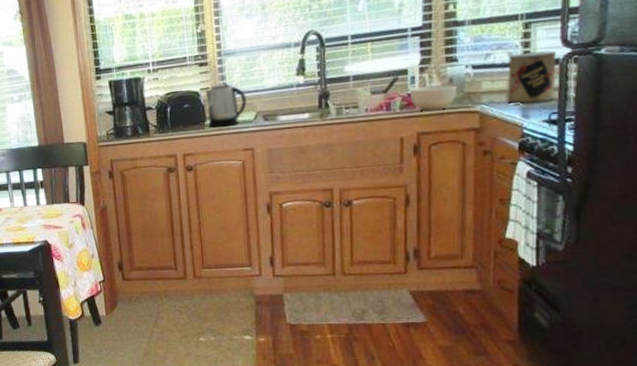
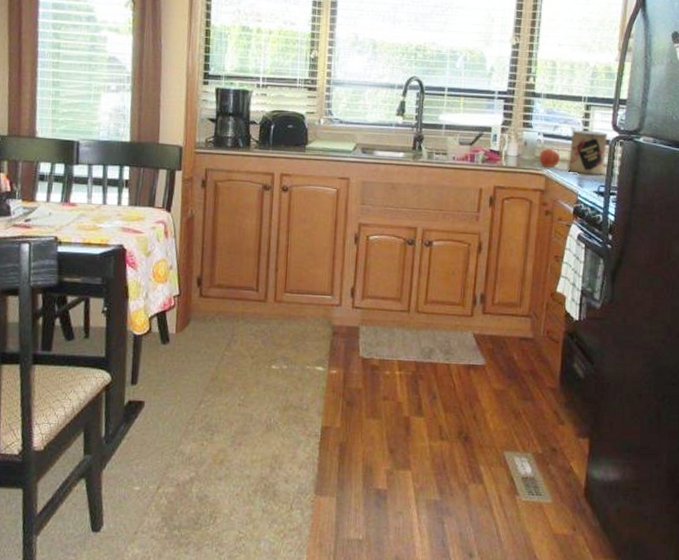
kettle: present [205,83,247,128] -> none [310,110,349,154]
bowl: present [410,84,457,112] -> none [491,144,530,169]
fruit: none [469,78,496,103] -> present [539,146,560,168]

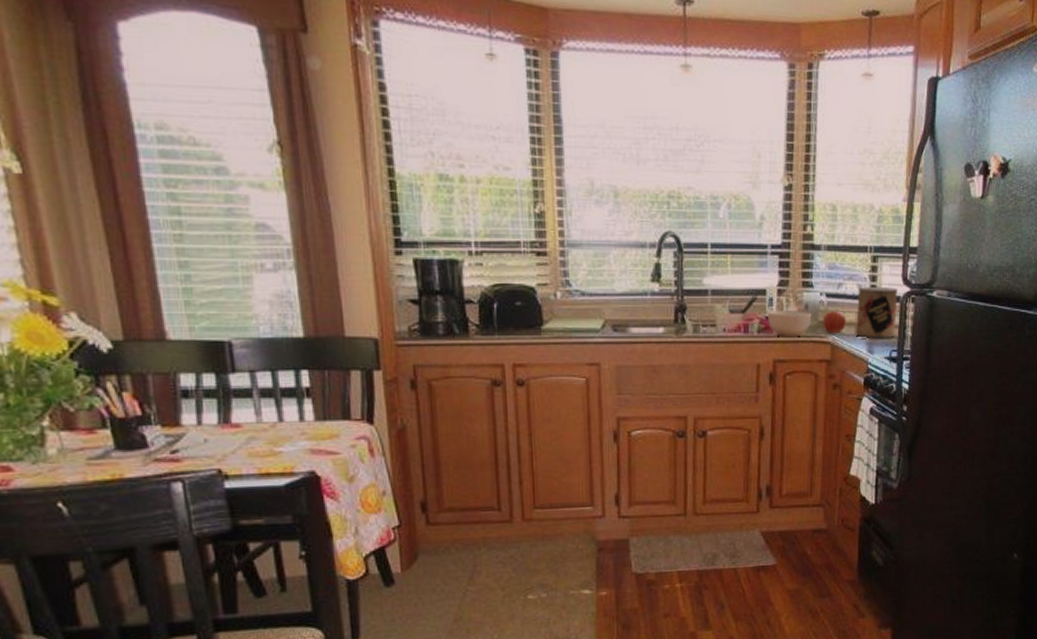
bowl: none [491,144,530,169] -> present [768,309,812,338]

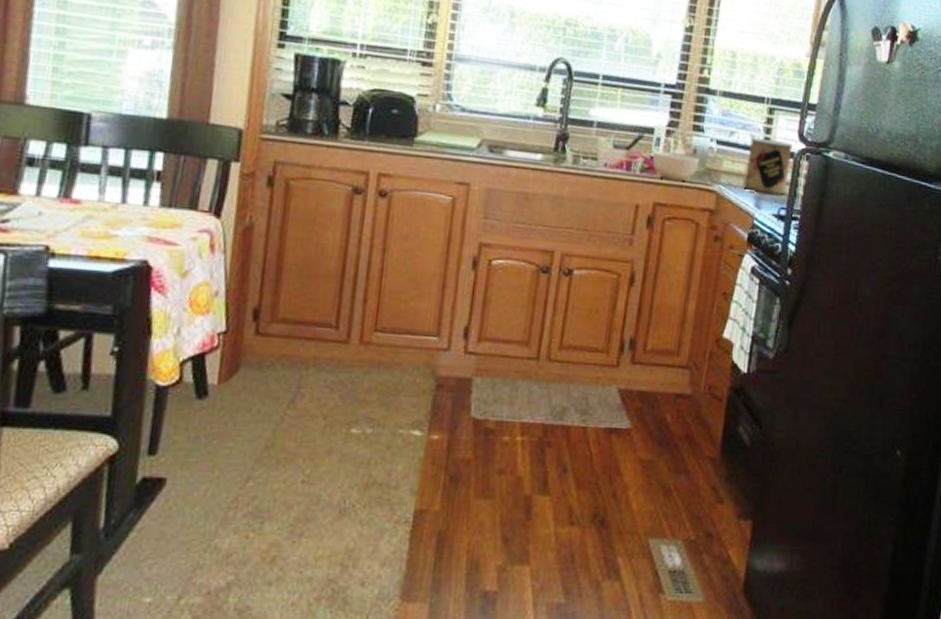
fruit: present [822,308,846,334] -> none [710,156,735,184]

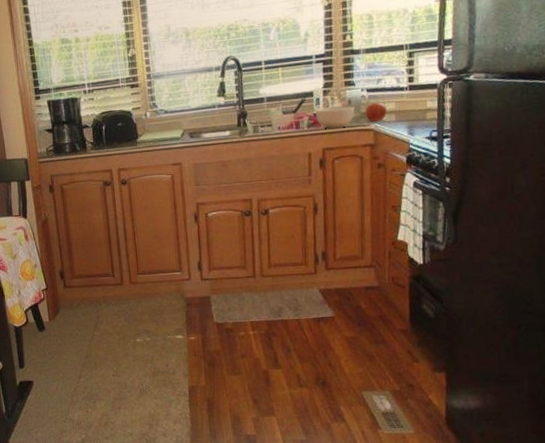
fruit: none [710,156,735,184] -> present [365,100,387,122]
tin can: present [743,138,792,195] -> none [396,76,435,123]

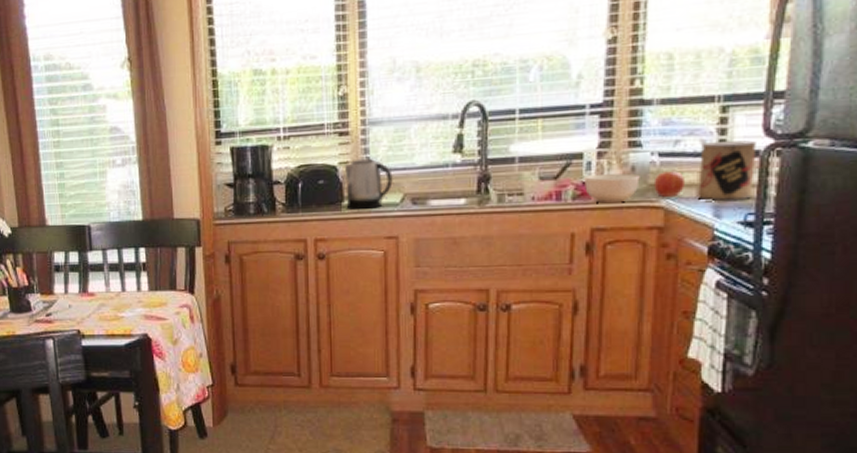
kettle: none [136,103,175,145] -> present [344,158,393,211]
tin can: none [396,76,435,123] -> present [697,140,756,201]

